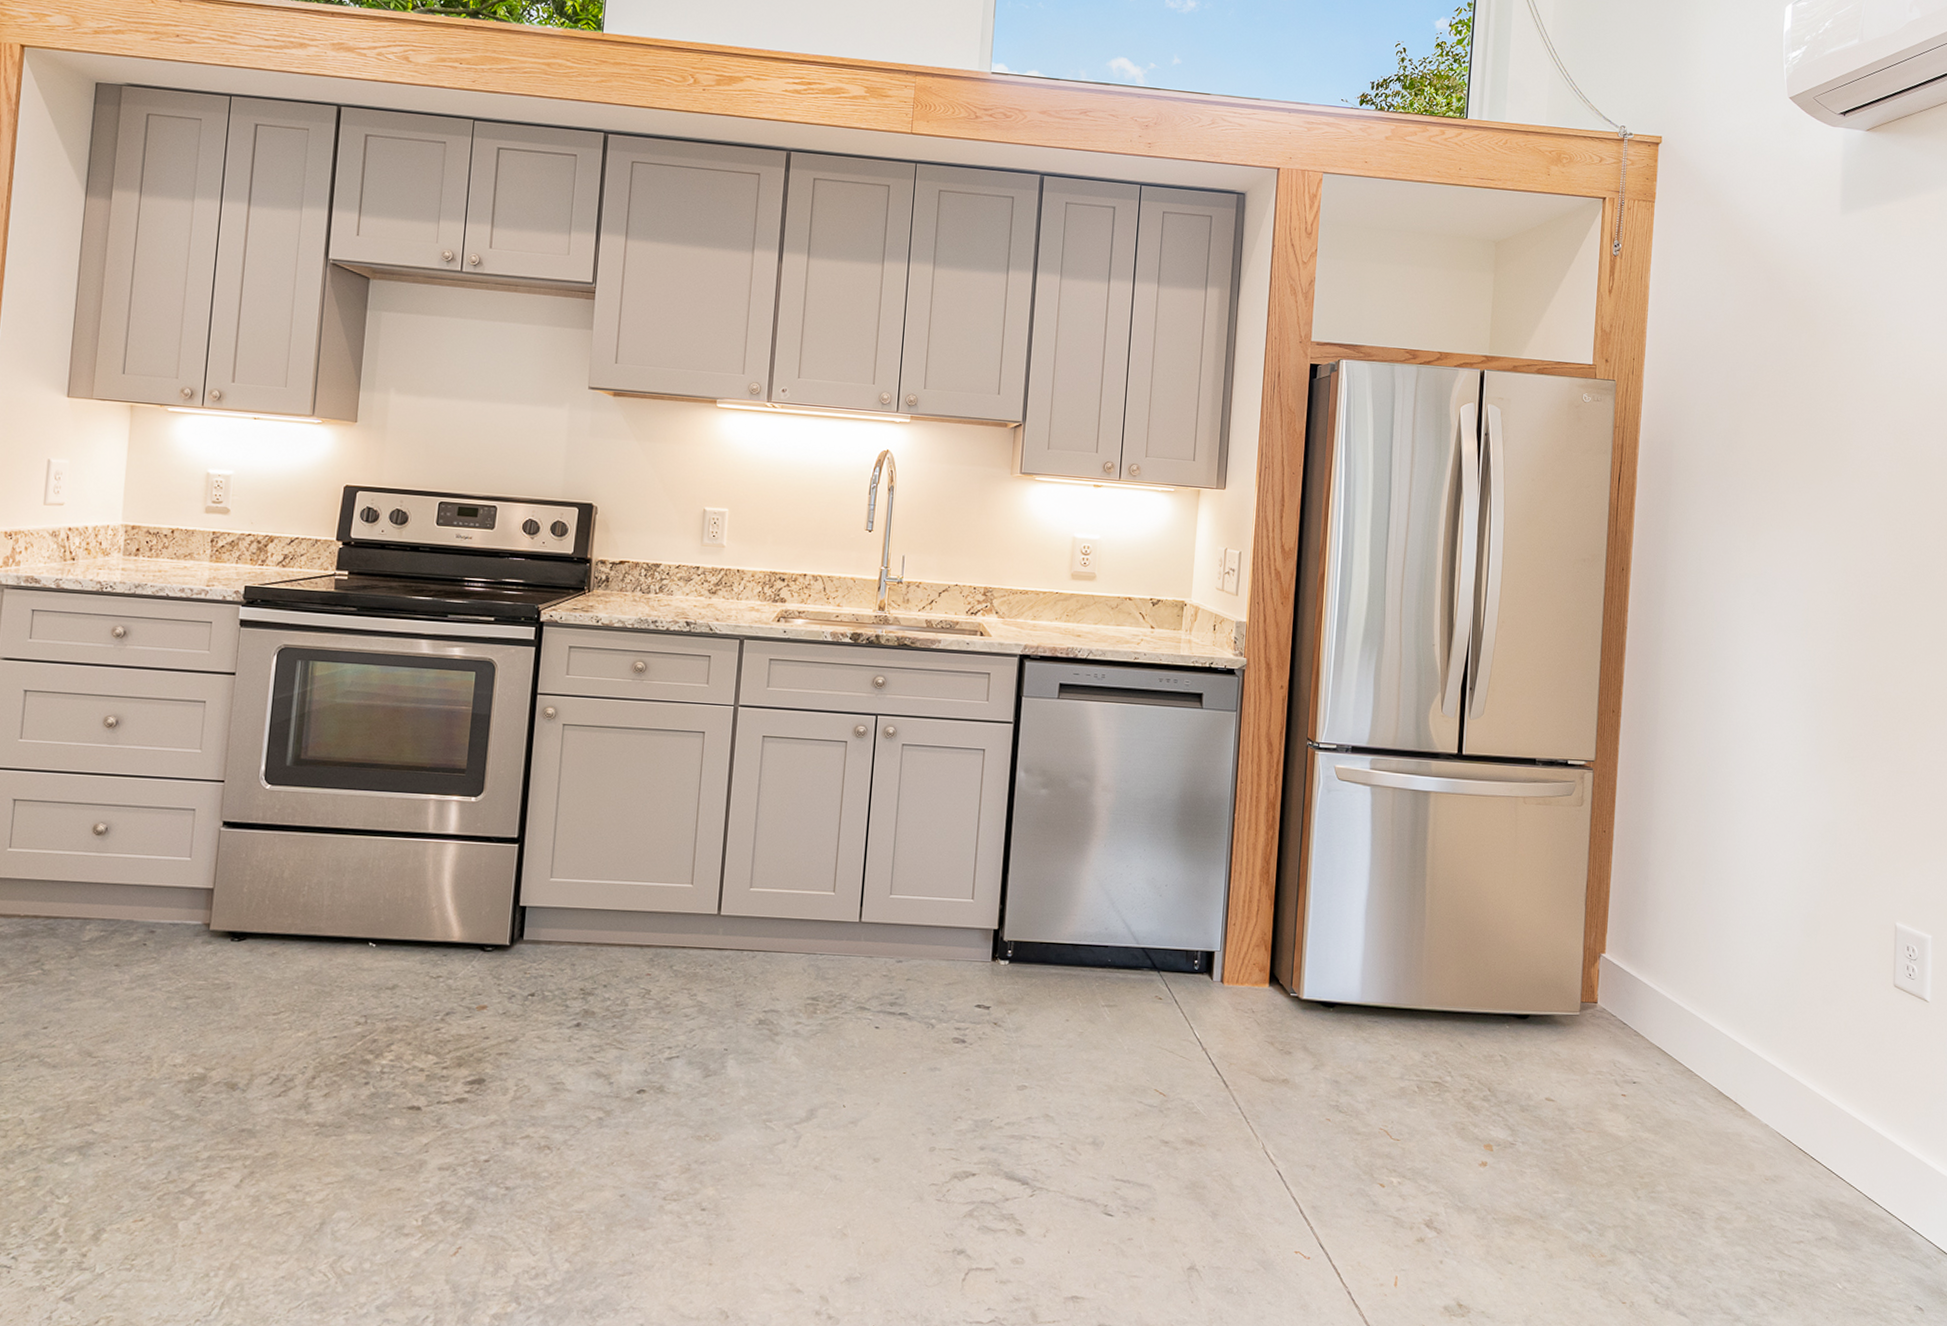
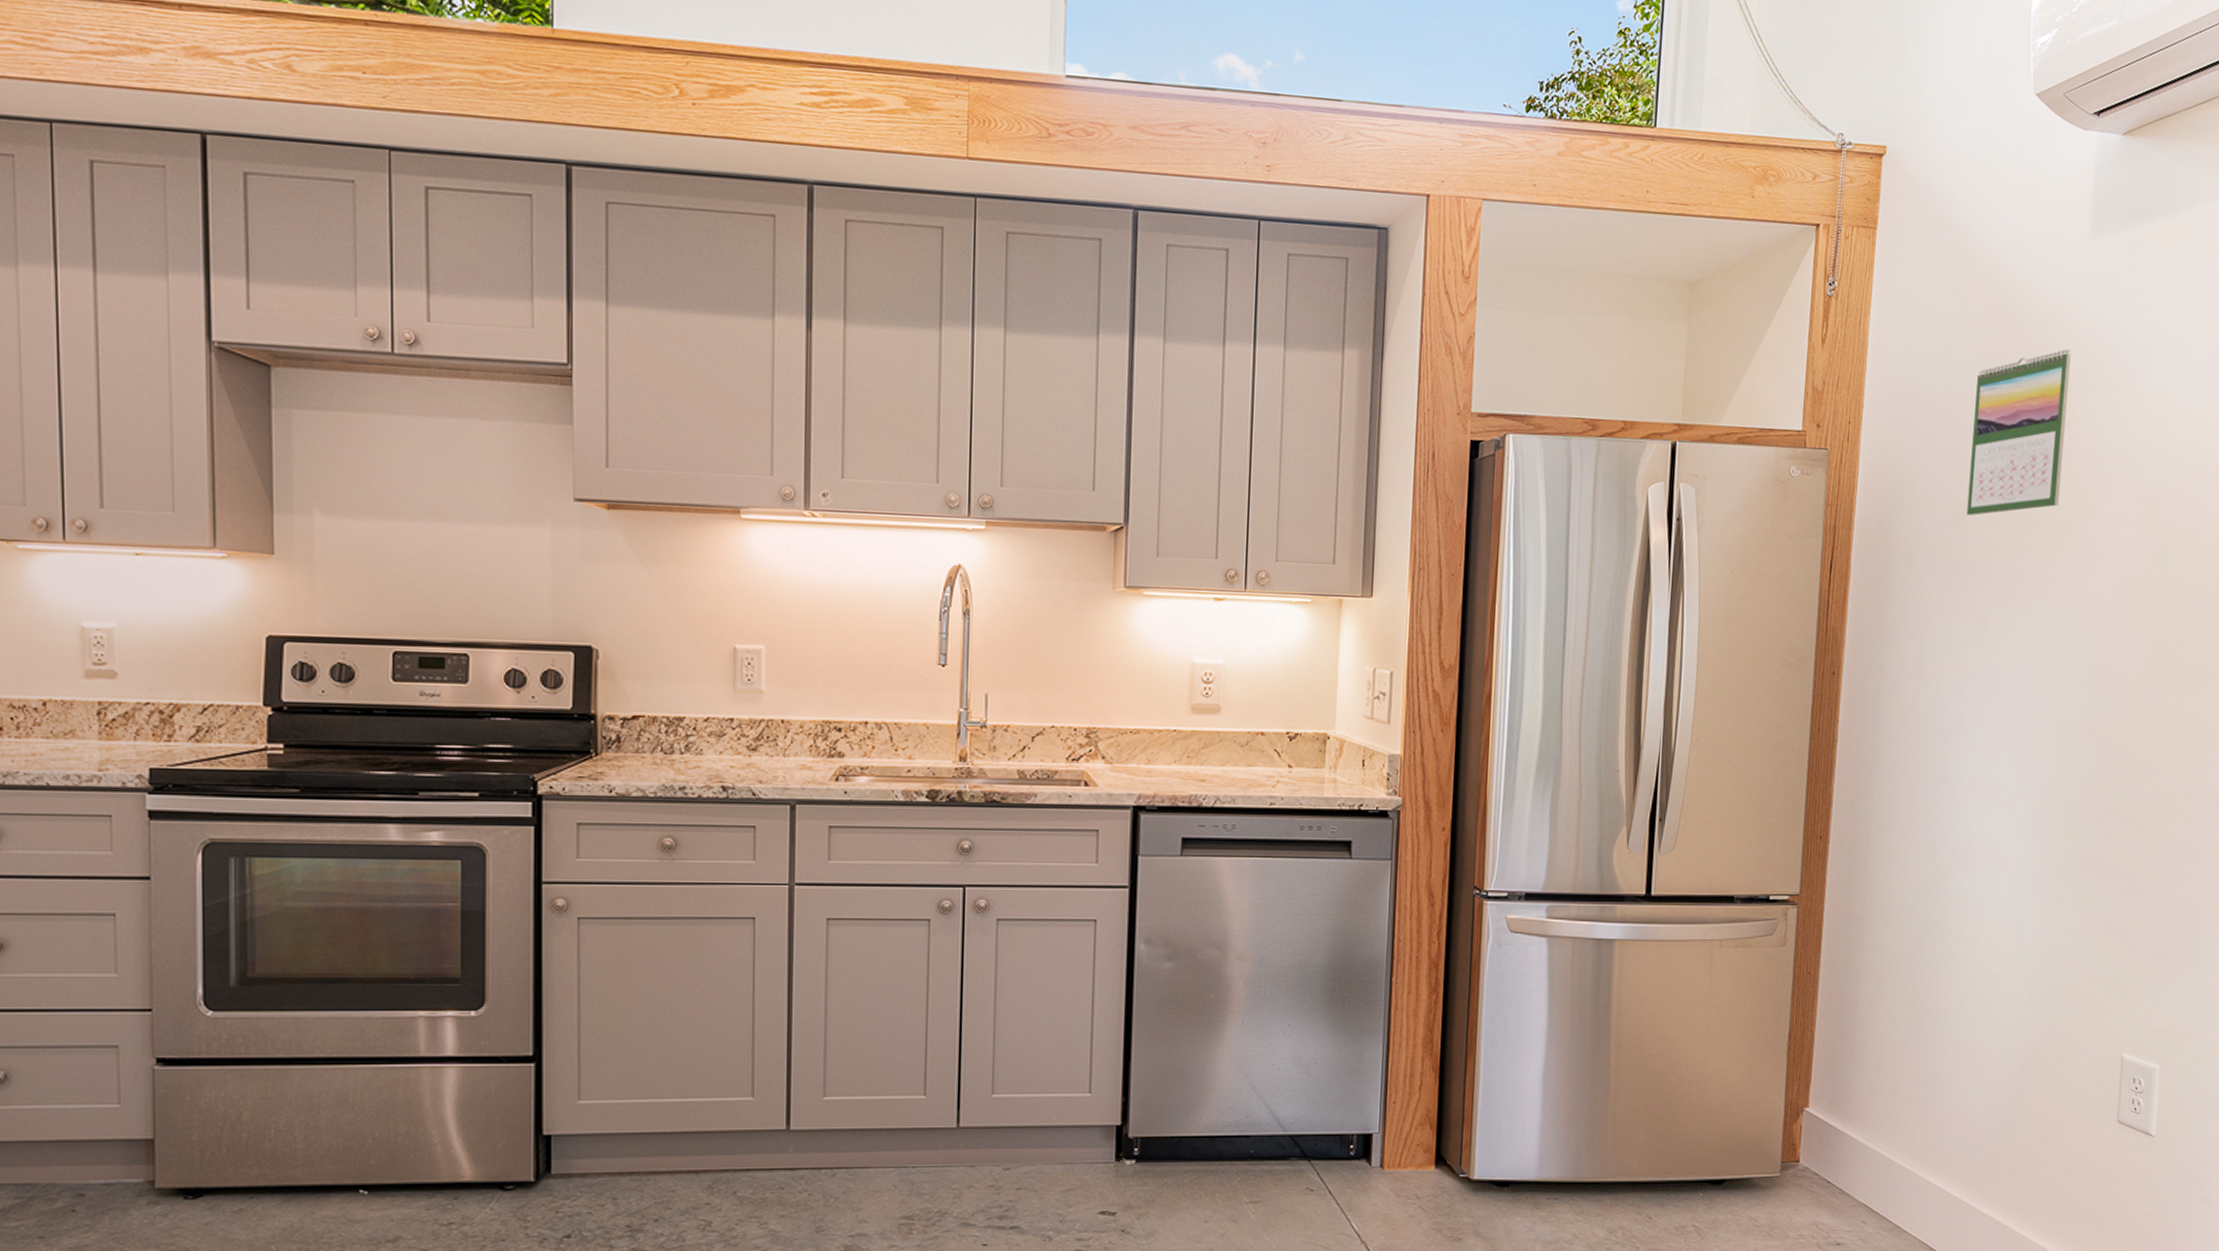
calendar: none [1738,303,1827,440] -> present [1966,349,2071,515]

